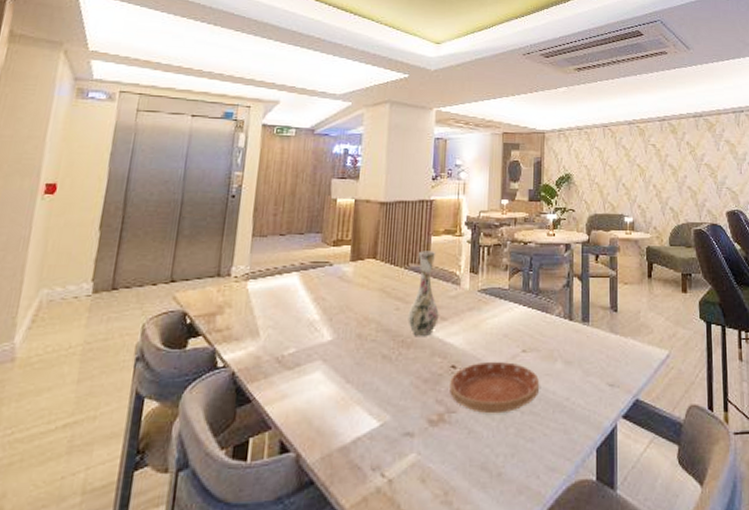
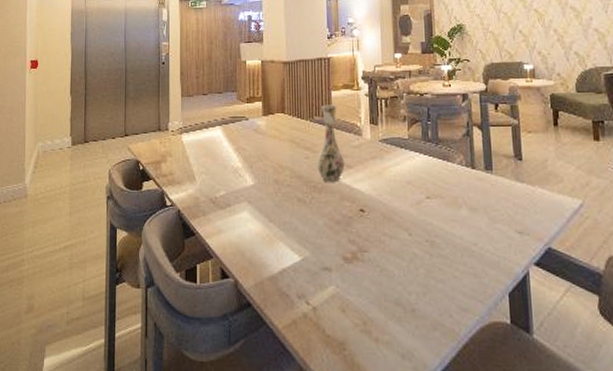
saucer: present [450,361,540,414] -> none [360,206,446,255]

